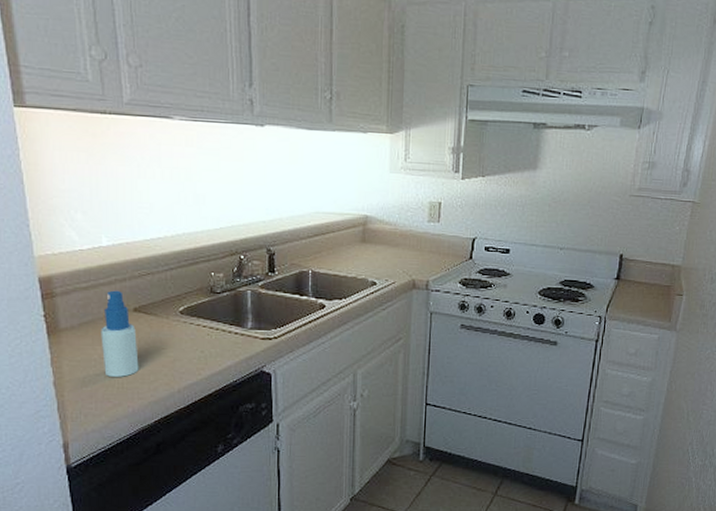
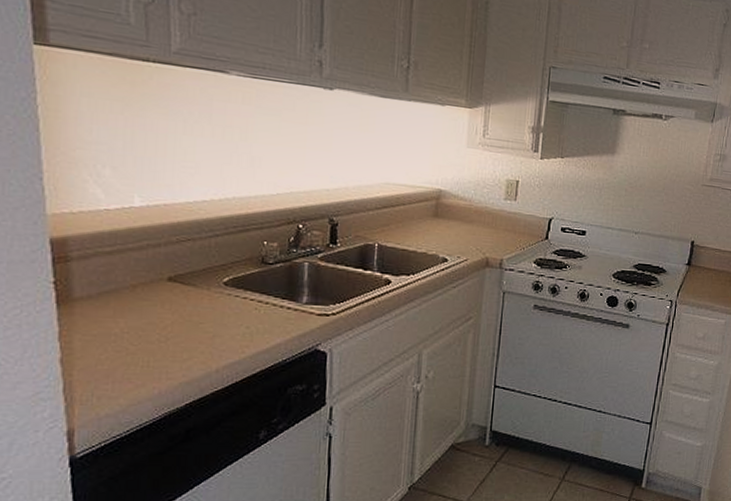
spray bottle: present [100,290,139,377] -> none [124,256,170,354]

